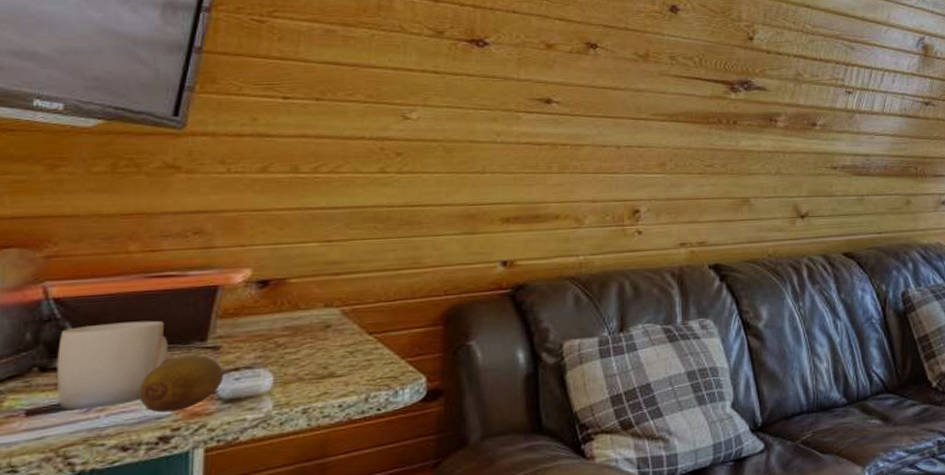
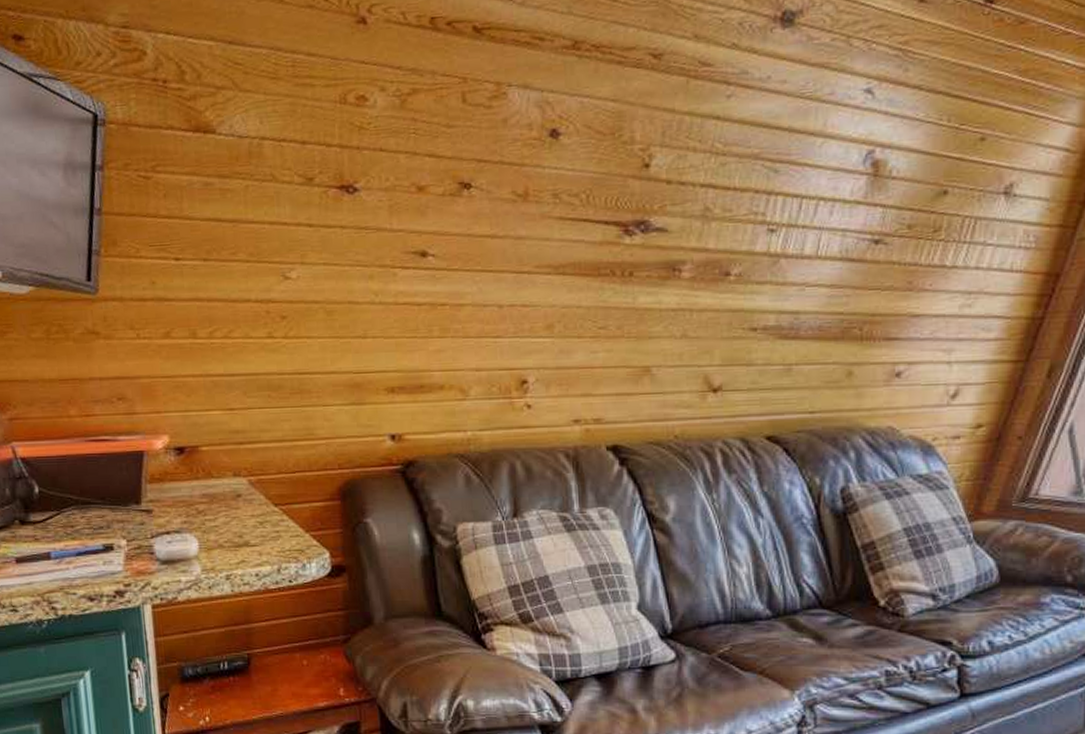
mug: present [56,320,168,411] -> none [30,482,112,561]
fruit: present [138,355,223,413] -> none [94,517,158,569]

